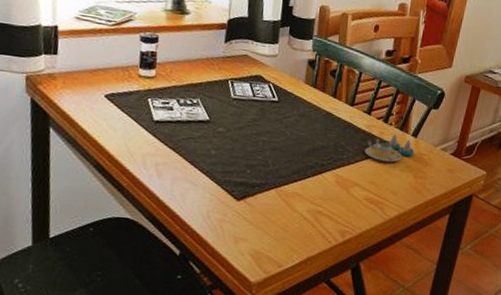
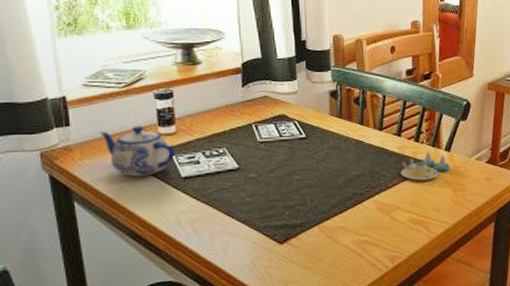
teapot: none [83,64,152,114] -> present [99,126,175,177]

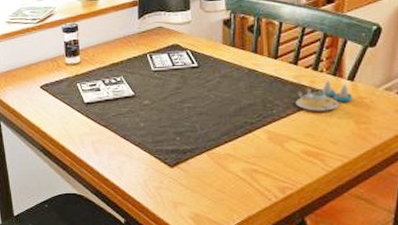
teapot: present [99,126,175,177] -> none [19,56,79,101]

